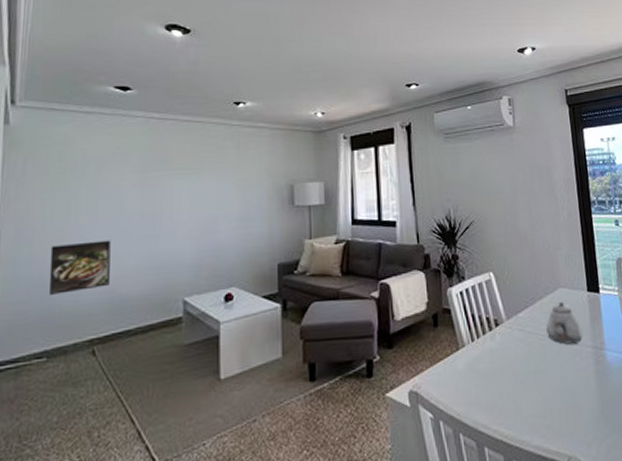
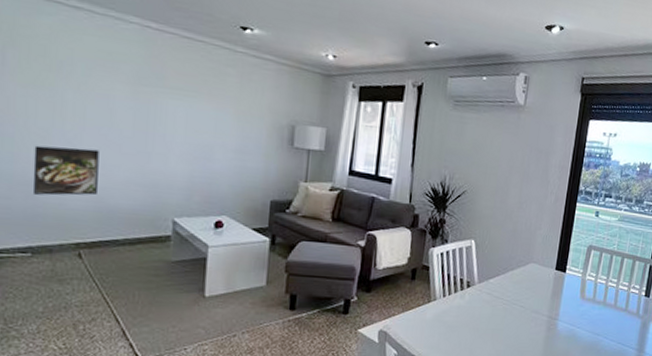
teapot: present [546,302,583,344] -> none [511,275,543,312]

